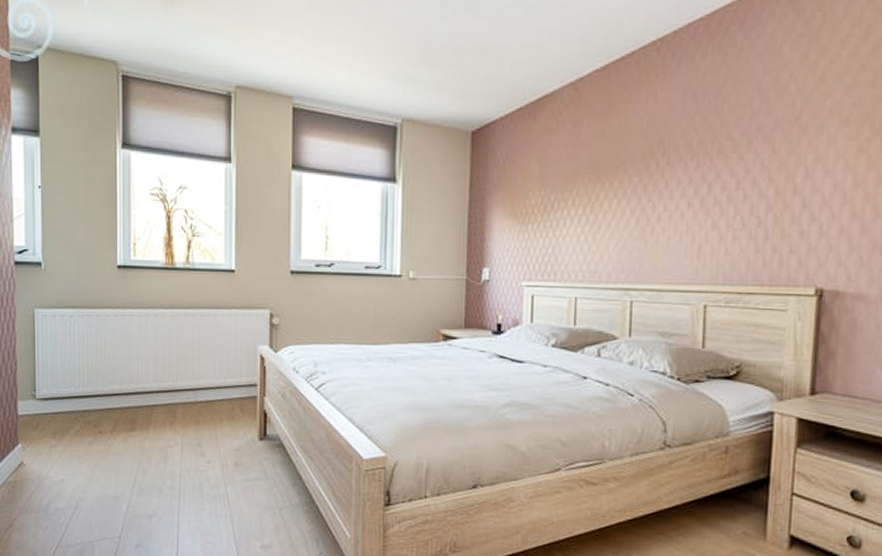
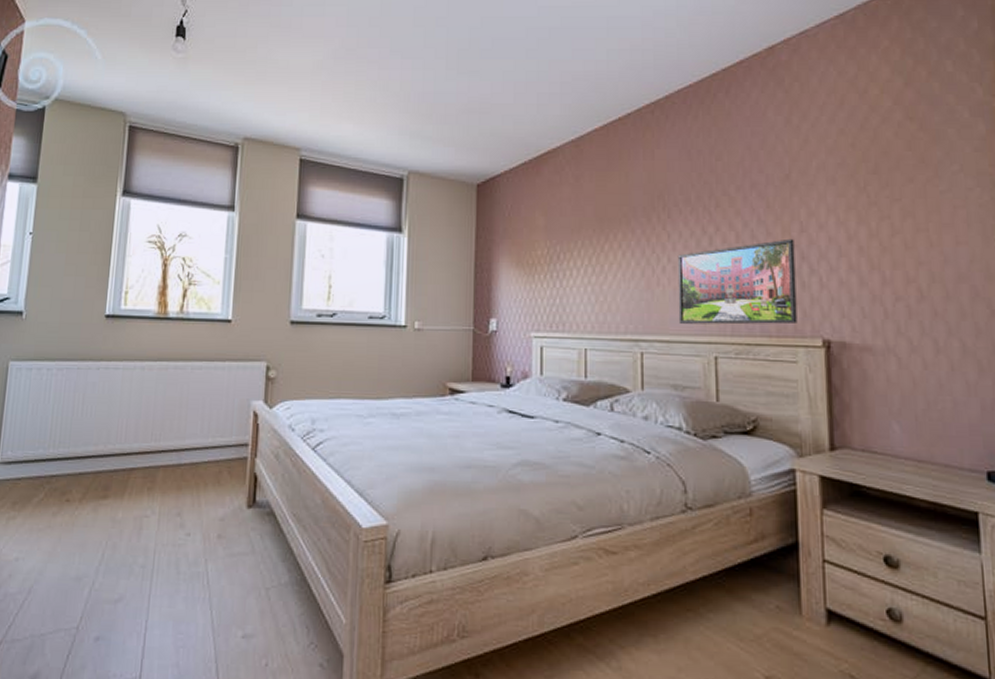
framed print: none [670,185,797,274] -> present [677,238,798,325]

